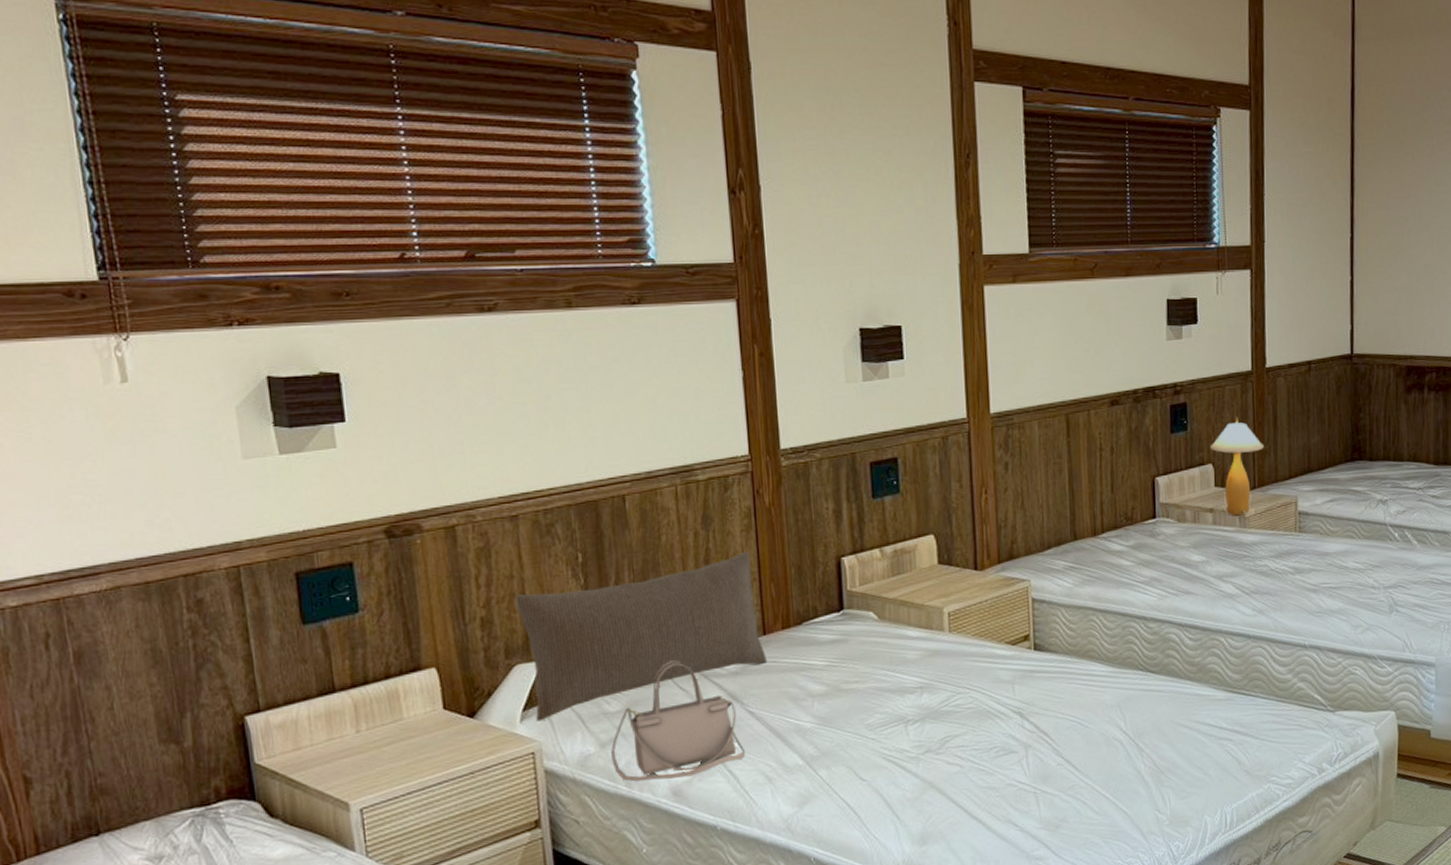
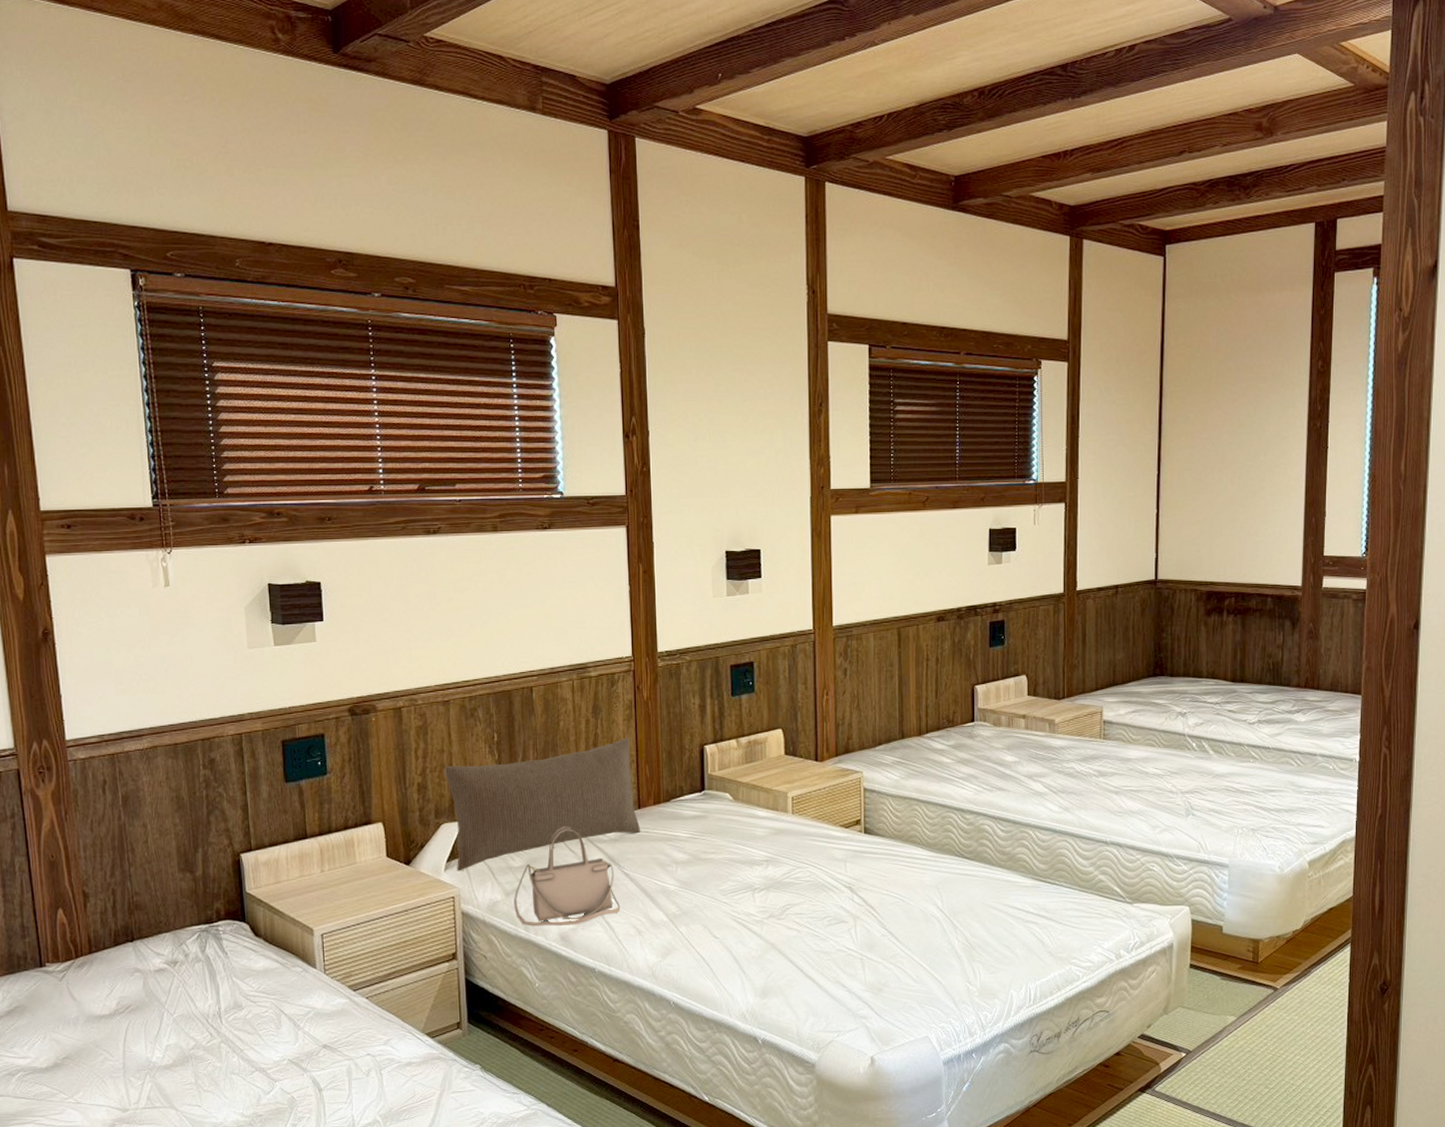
table lamp: present [1209,416,1264,516] -> none [1024,633,1073,722]

